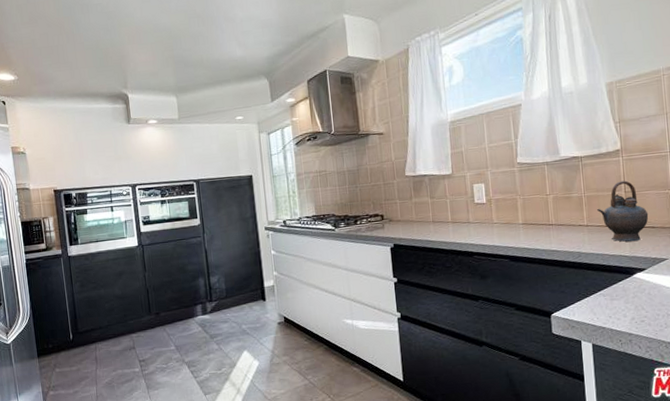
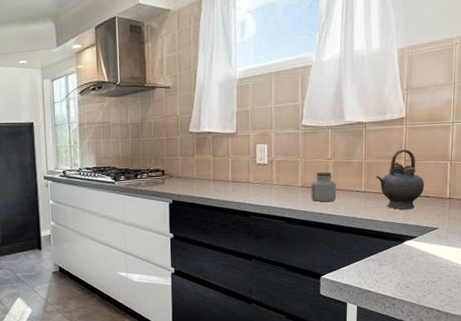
jar: none [532,207,560,239] -> present [311,171,337,203]

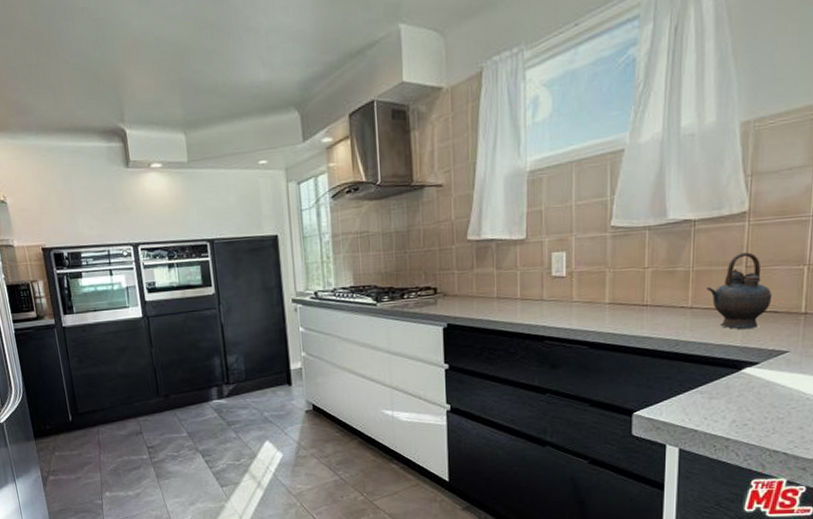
jar: present [311,171,337,203] -> none [622,284,656,322]

